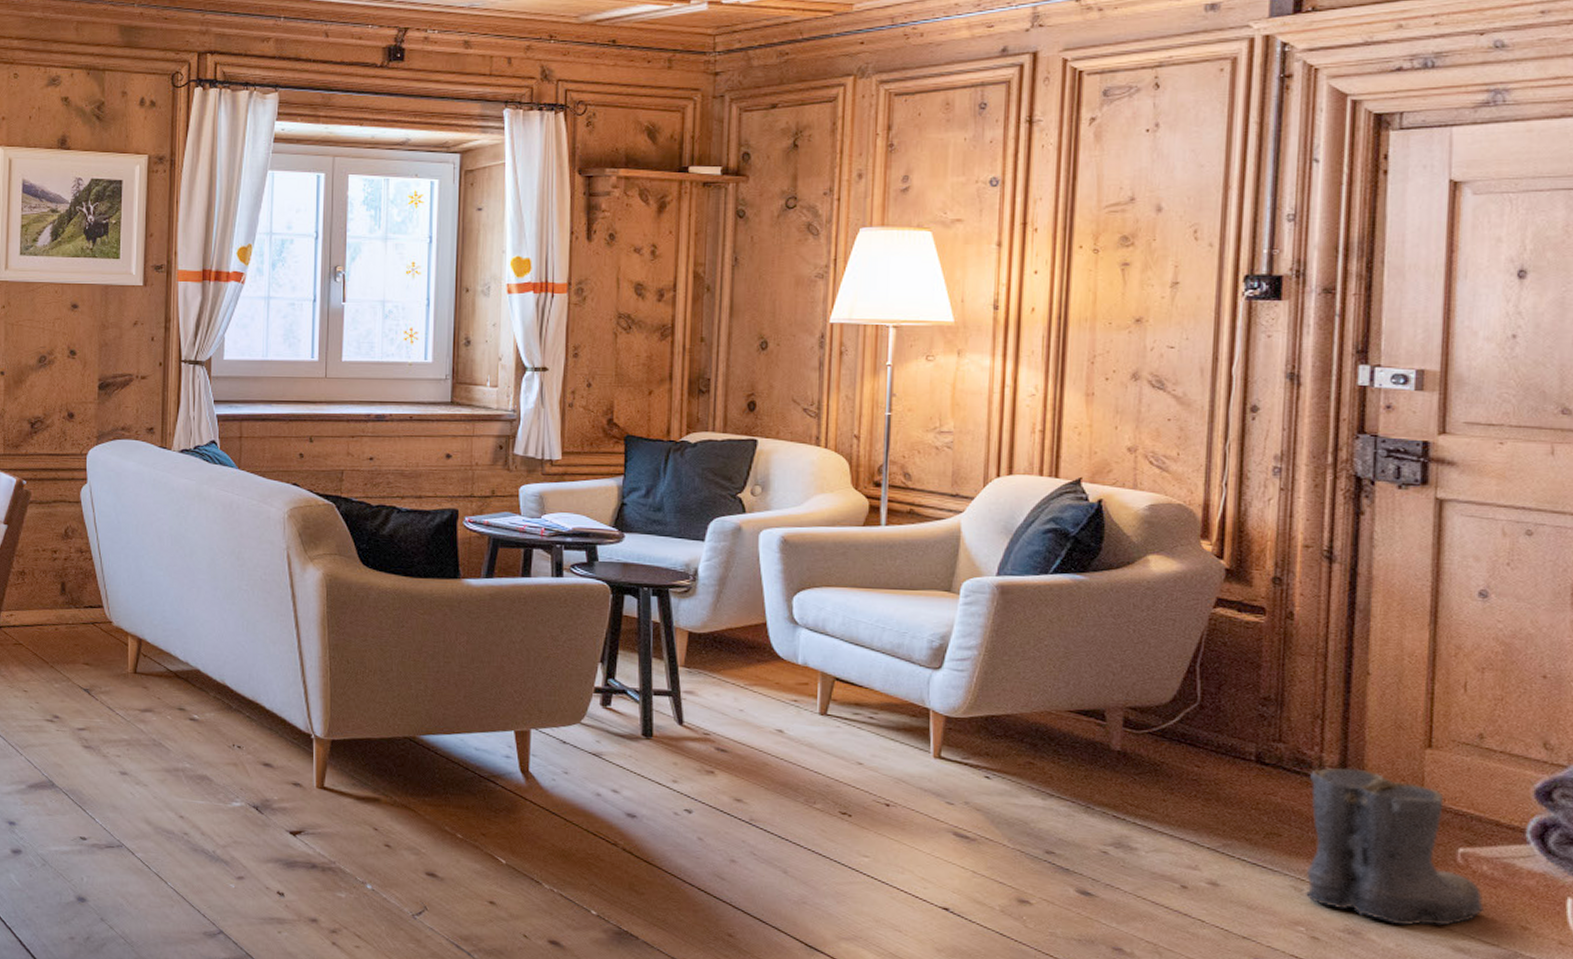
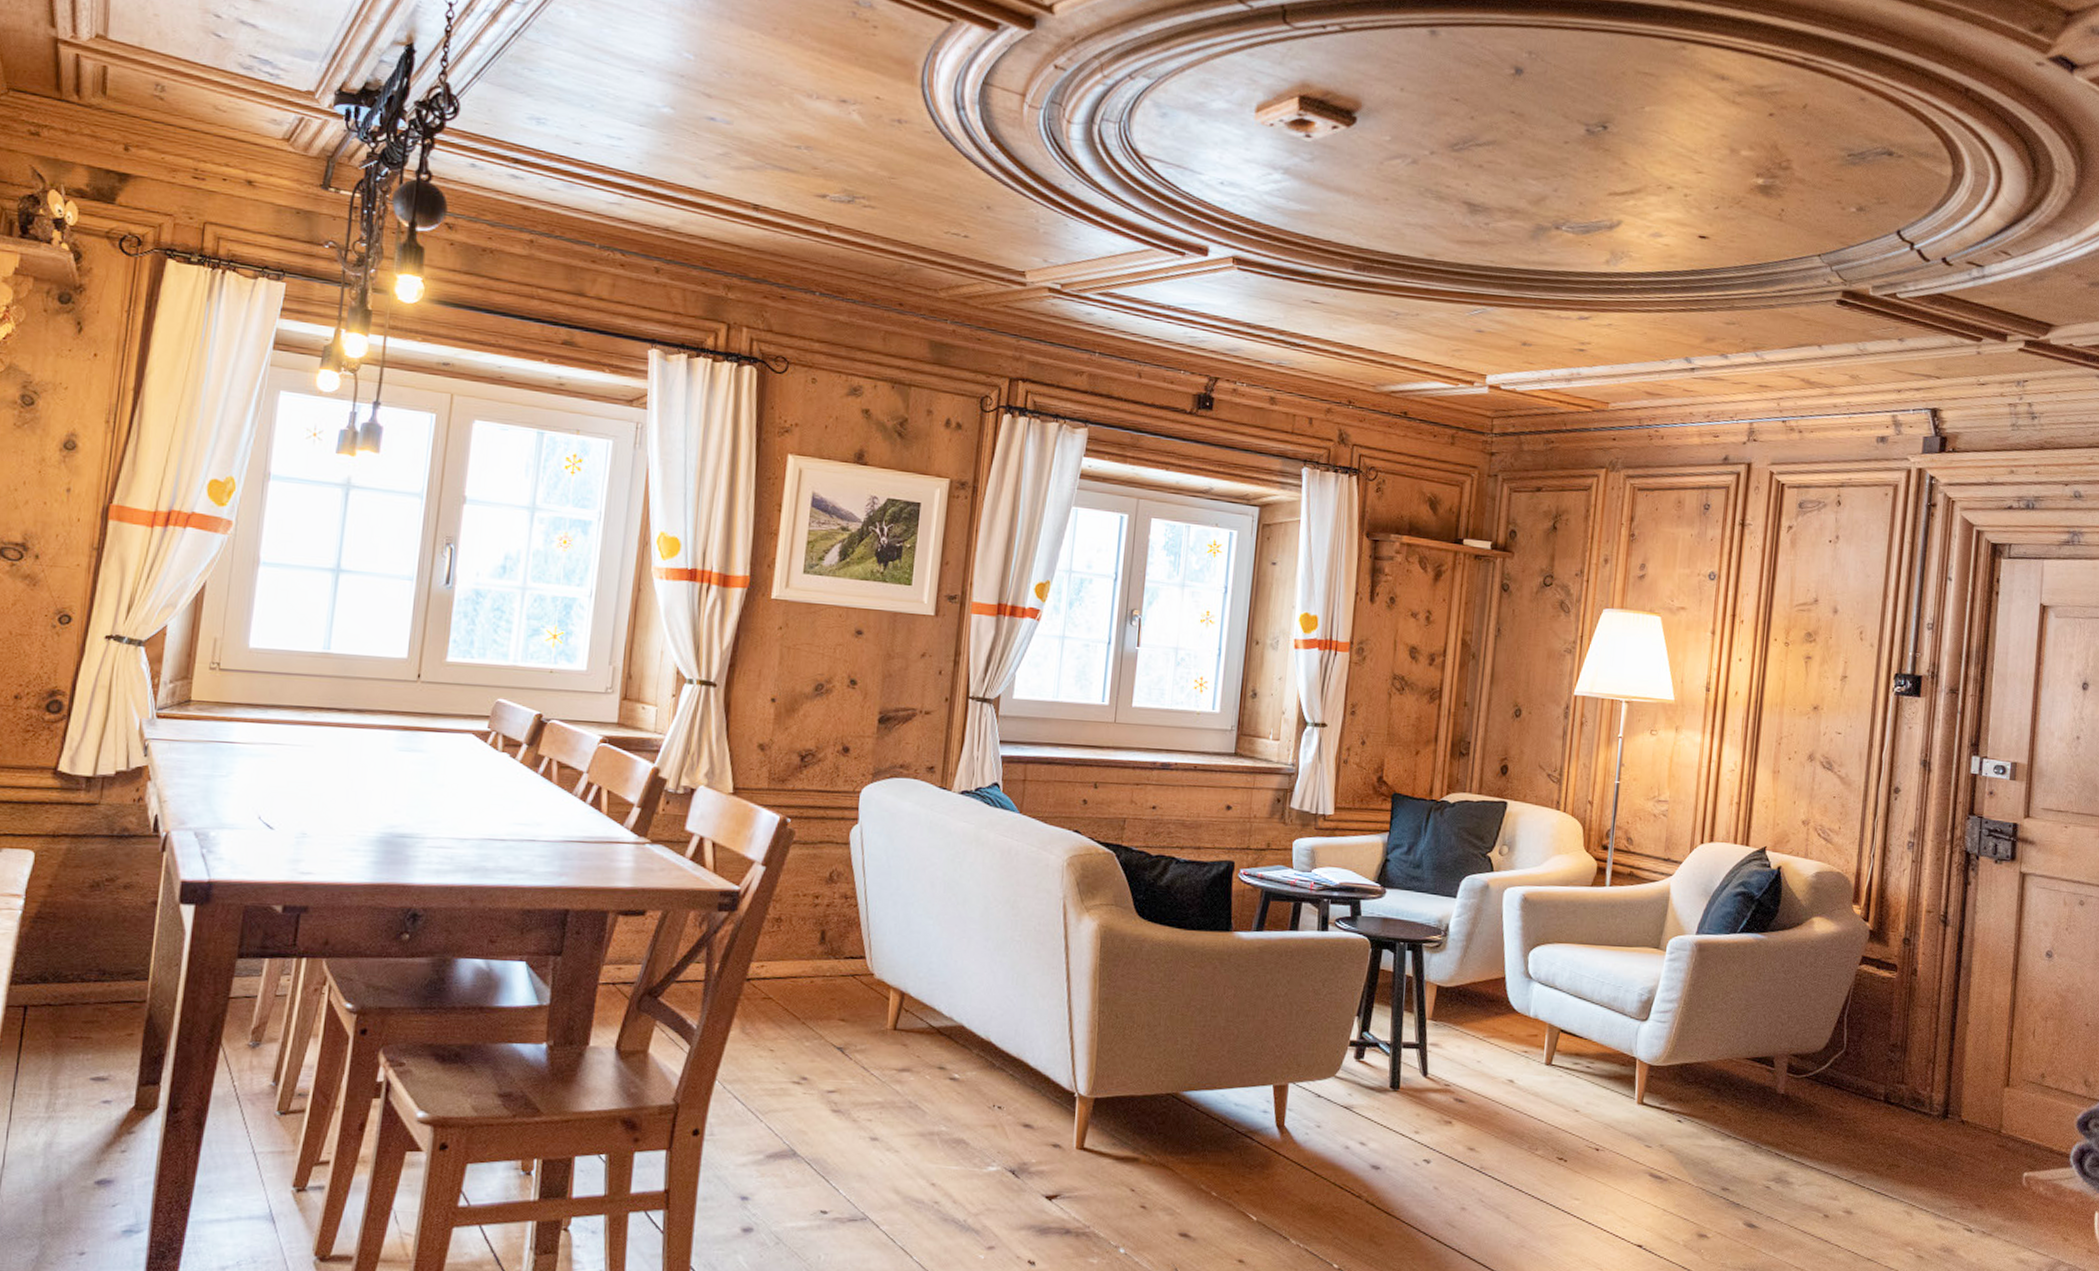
boots: present [1301,768,1484,926] -> none [1912,1105,2039,1242]

